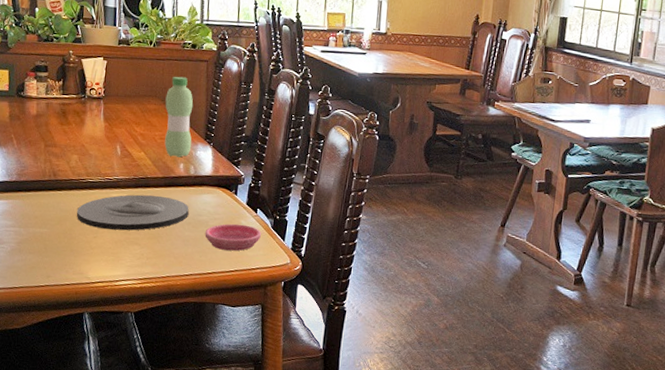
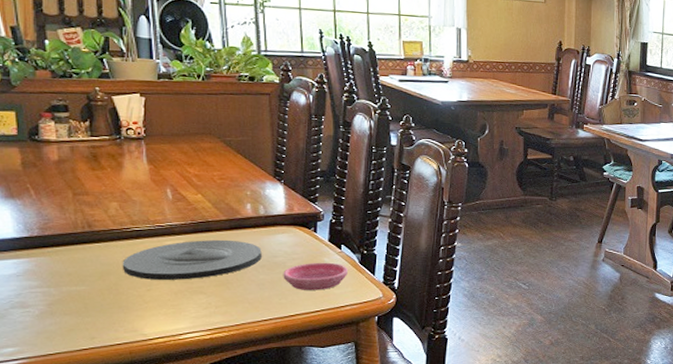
water bottle: present [164,76,193,157] -> none [222,111,259,198]

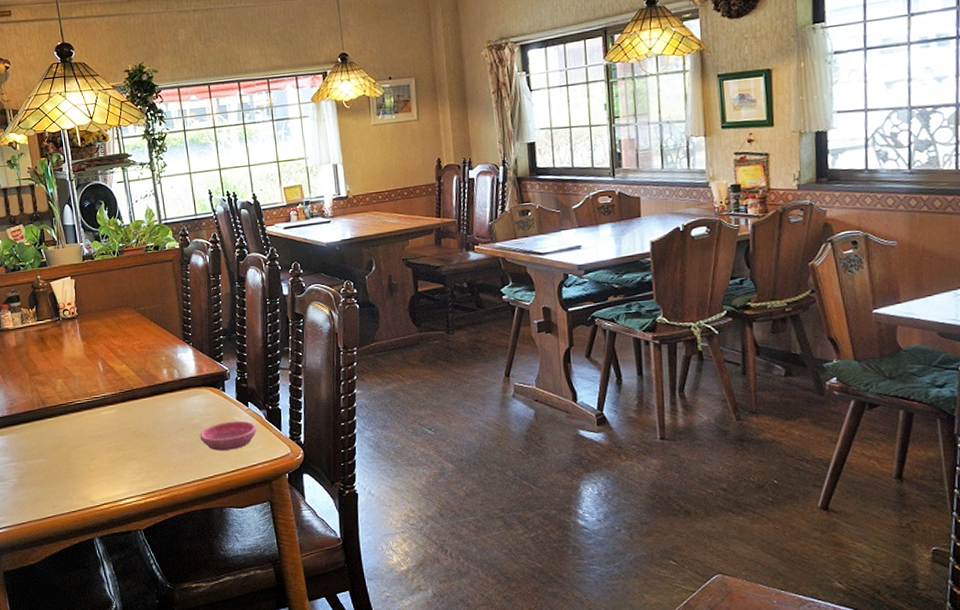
plate: present [122,239,262,280] -> none [70,405,180,449]

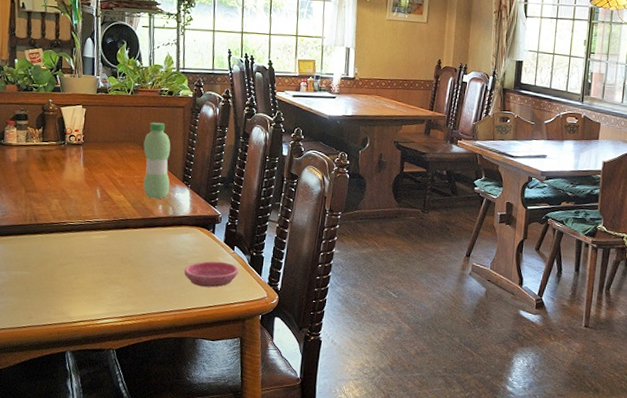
water bottle: none [137,280,172,364] -> present [143,122,171,199]

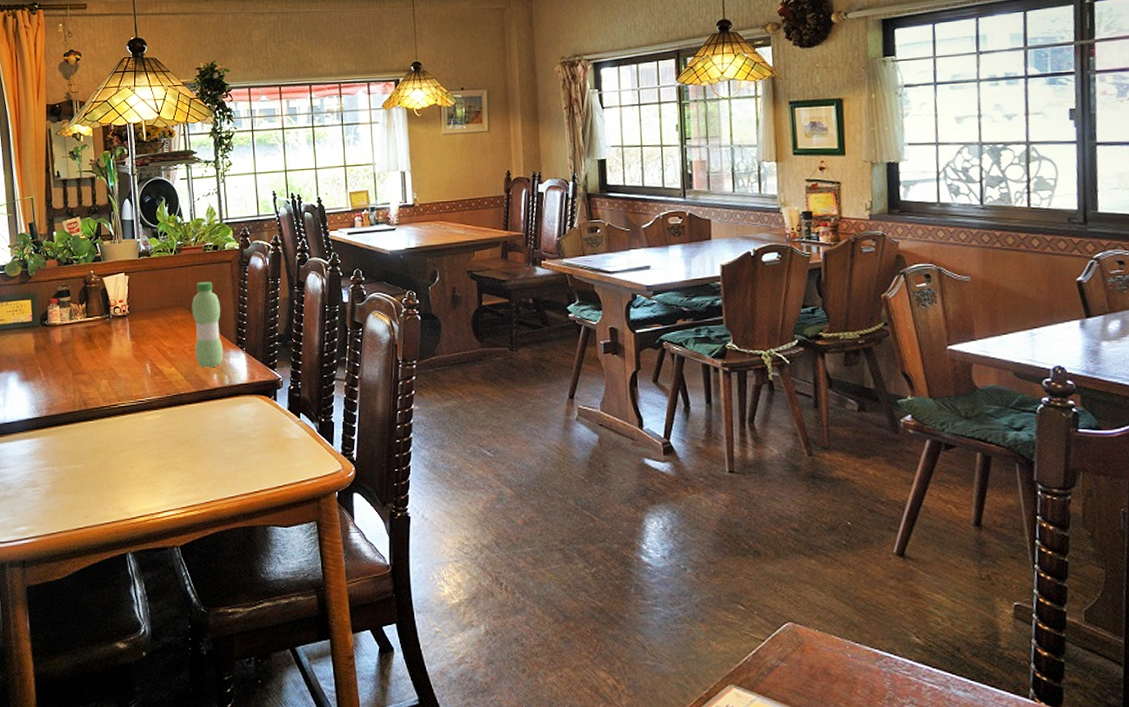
saucer: present [184,261,239,288] -> none [247,432,307,464]

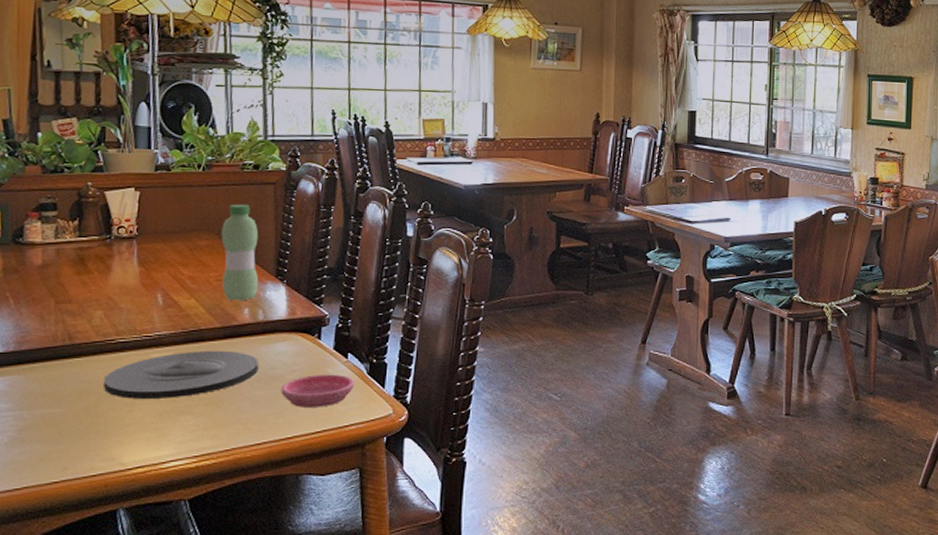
plate: none [110,412,228,456] -> present [103,350,259,399]
saucer: none [247,432,307,464] -> present [281,374,354,407]

